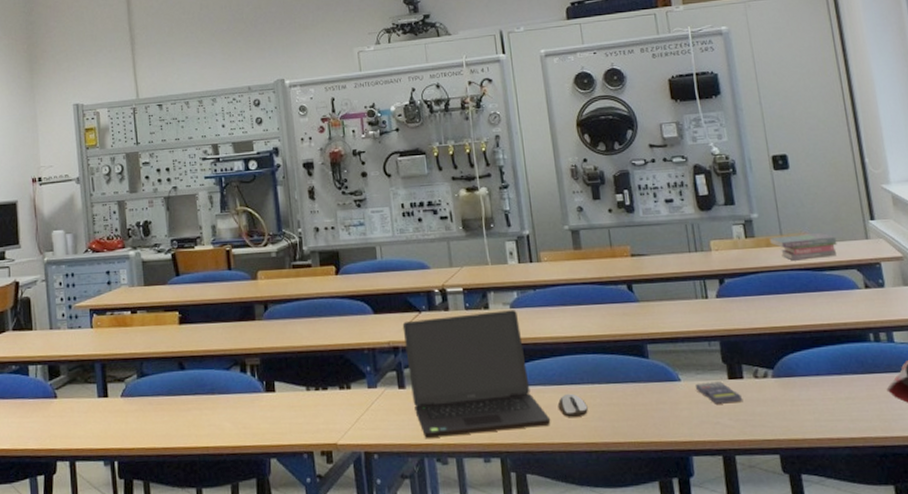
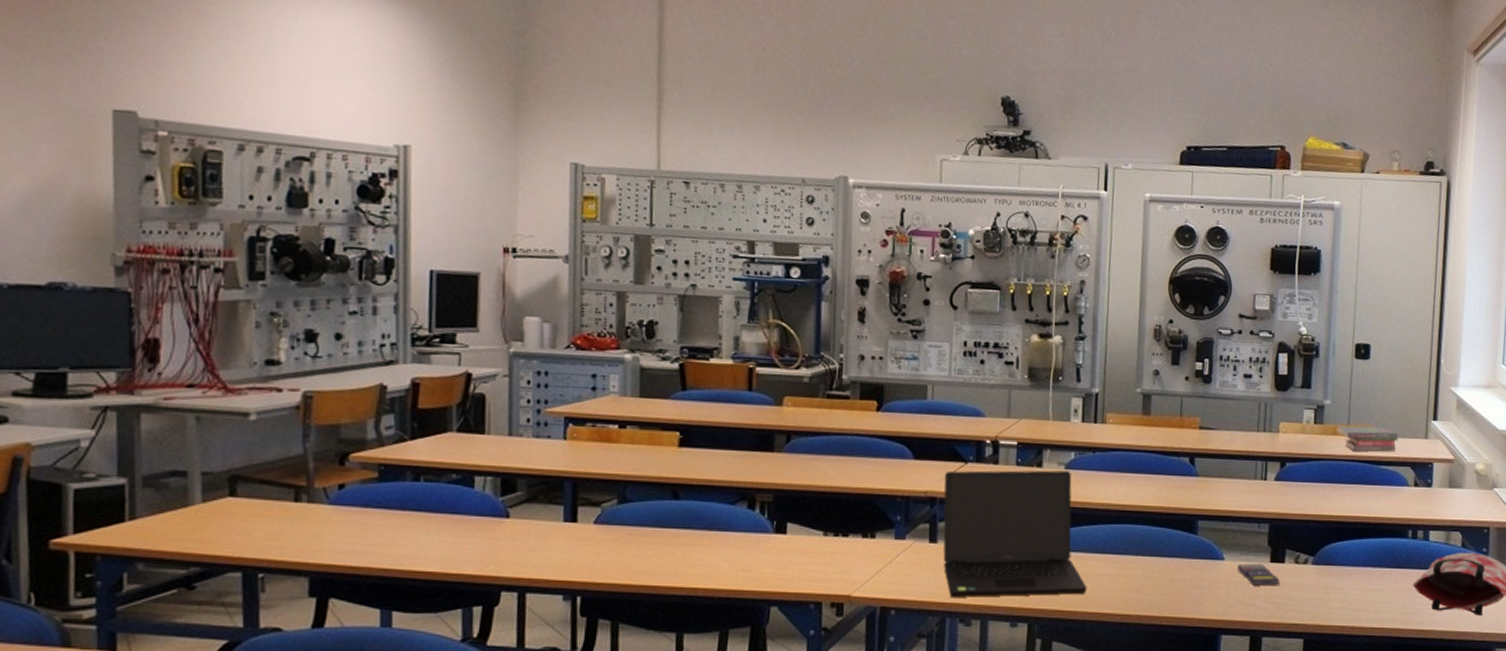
computer mouse: present [557,393,588,417] -> none [1096,563,1127,587]

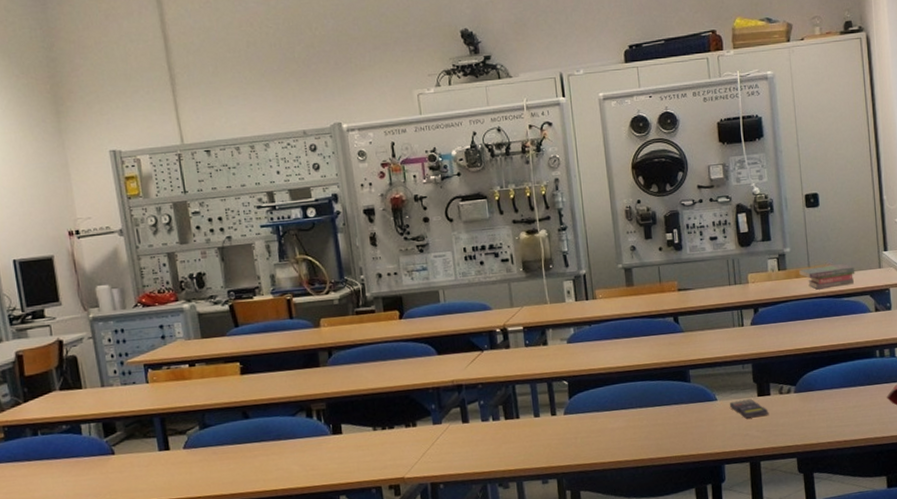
laptop: present [943,470,1087,597] -> none [465,345,603,466]

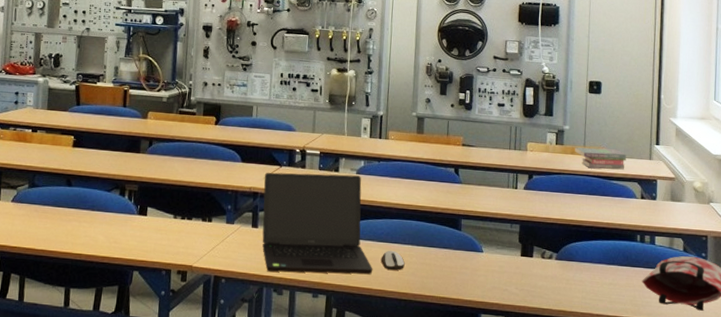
laptop: none [465,345,603,466] -> present [262,172,373,274]
computer mouse: none [609,417,636,439] -> present [380,250,405,270]
calculator: present [729,399,769,419] -> none [493,256,530,276]

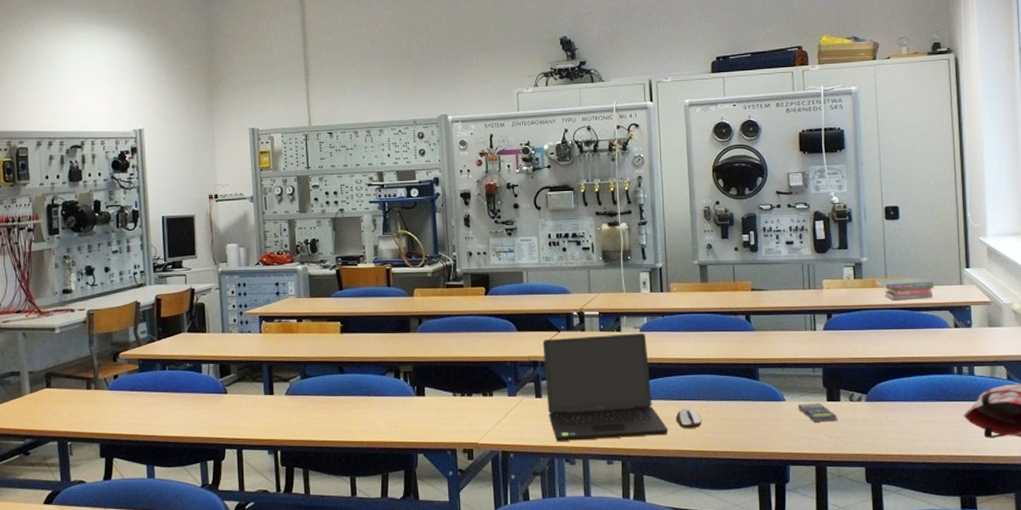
calculator: none [493,256,530,276] -> present [797,403,838,422]

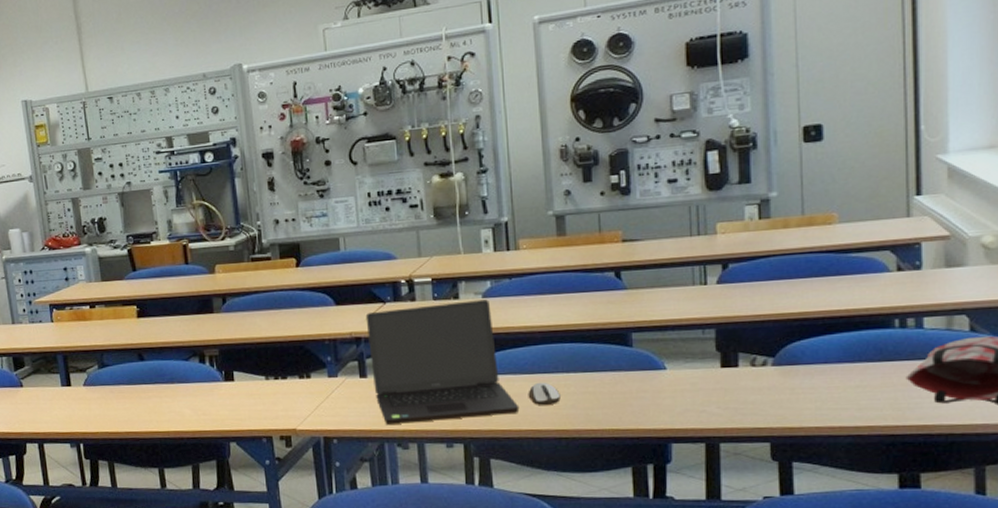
calculator: present [797,403,838,422] -> none [682,370,736,393]
books: present [876,276,935,301] -> none [788,210,871,243]

